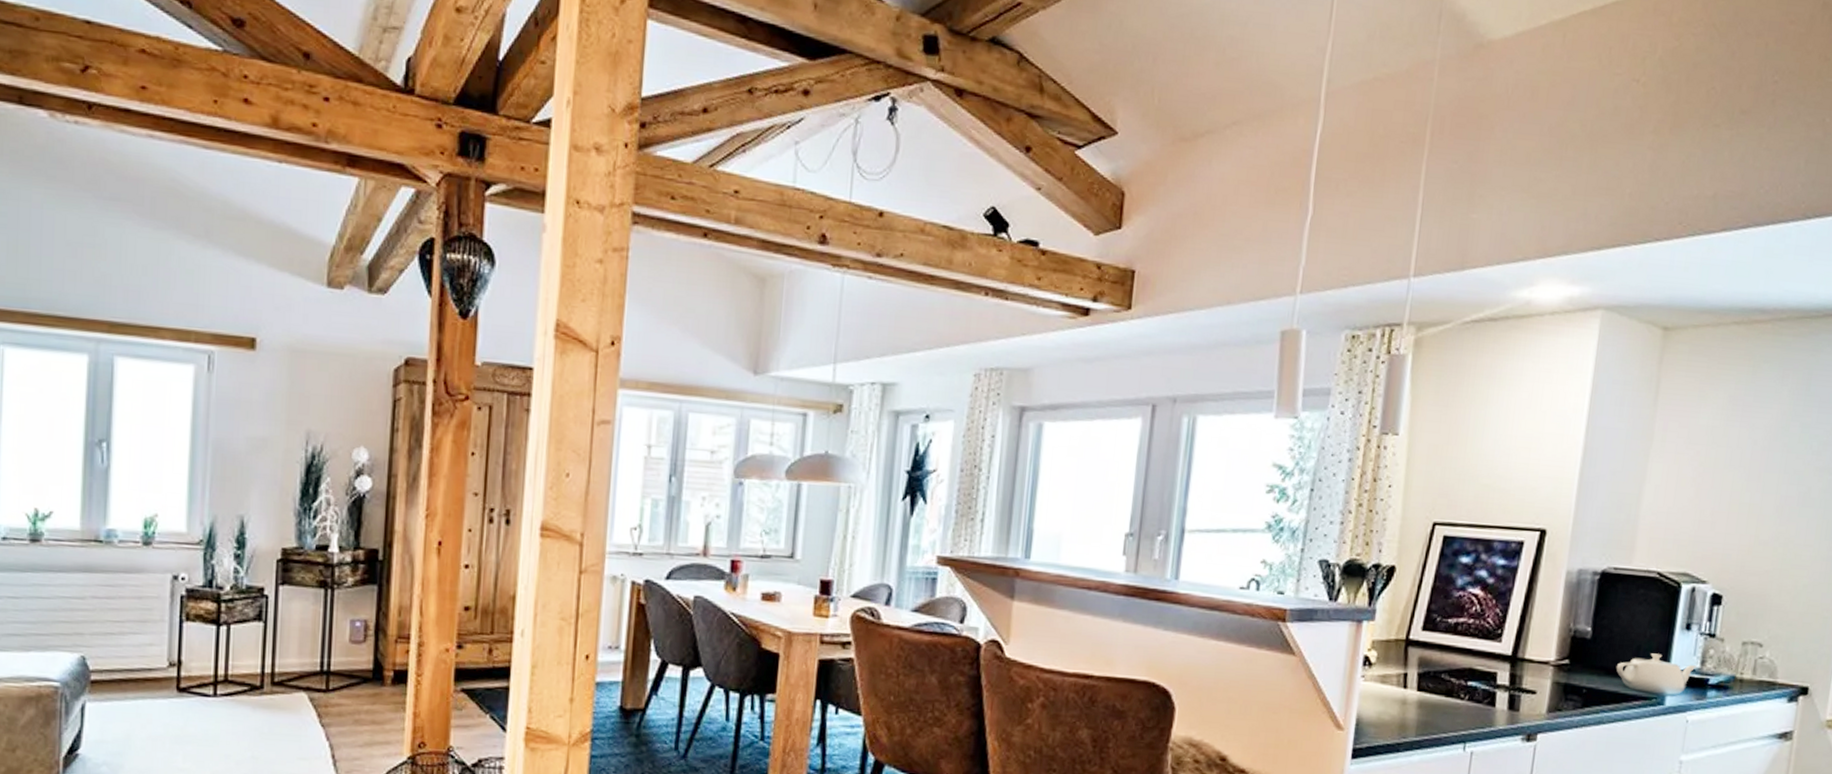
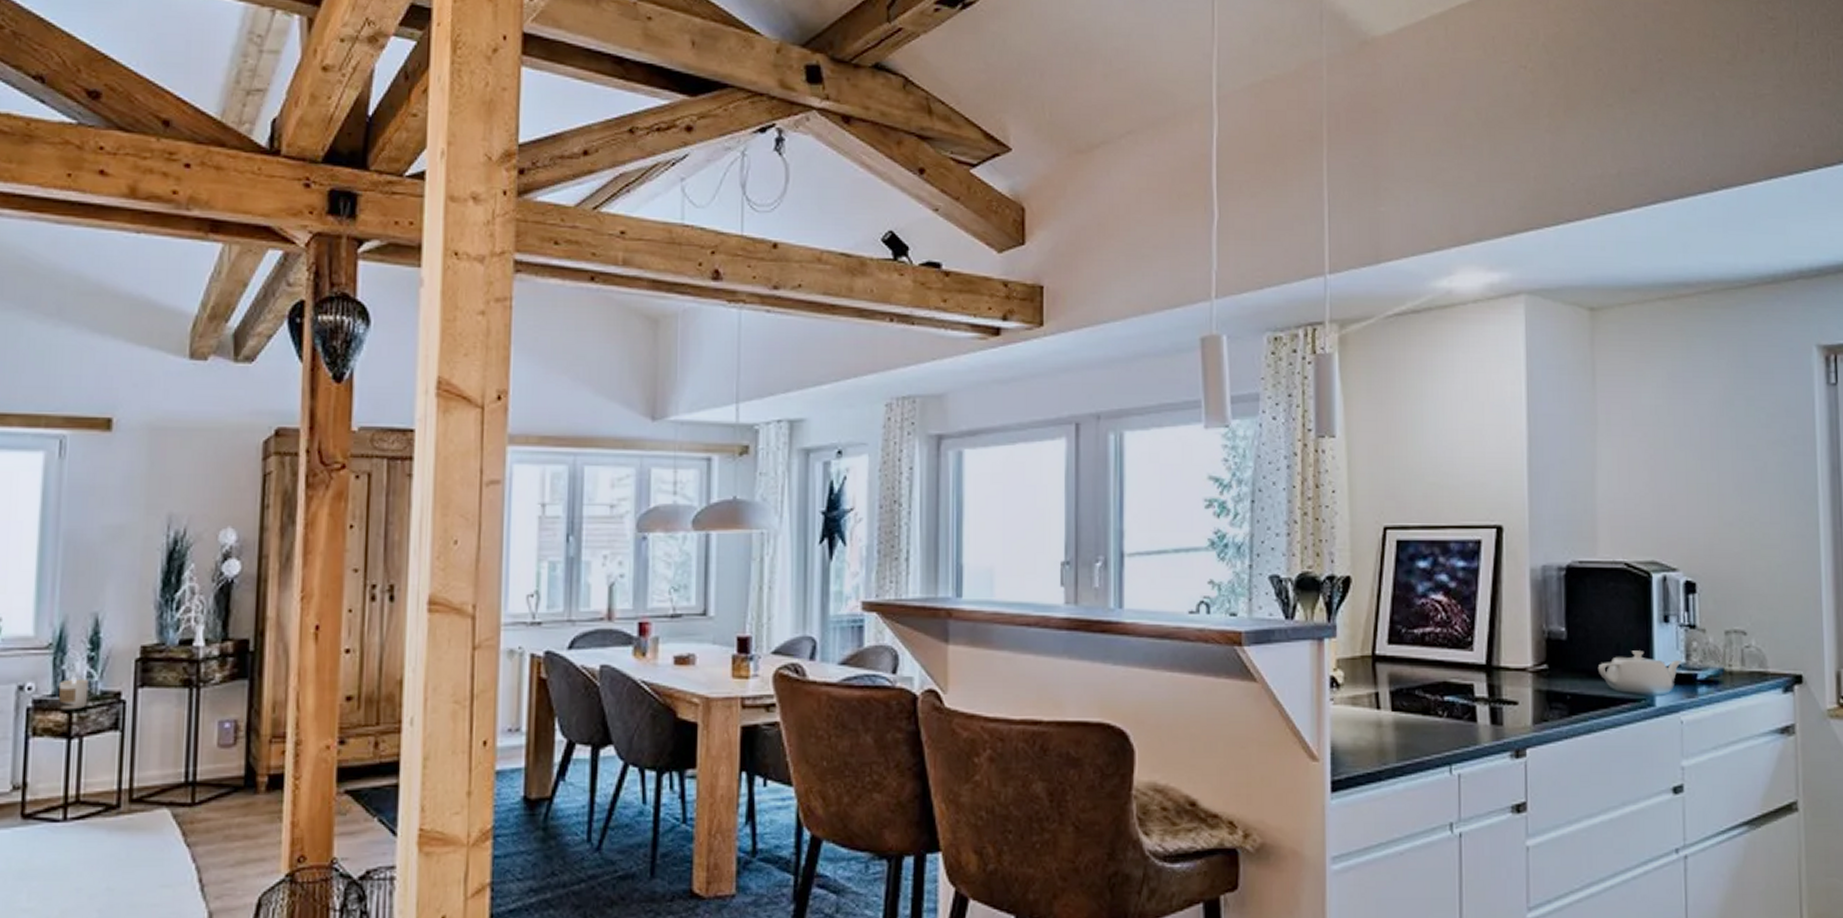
candle: none [208,570,236,601] -> present [58,676,89,710]

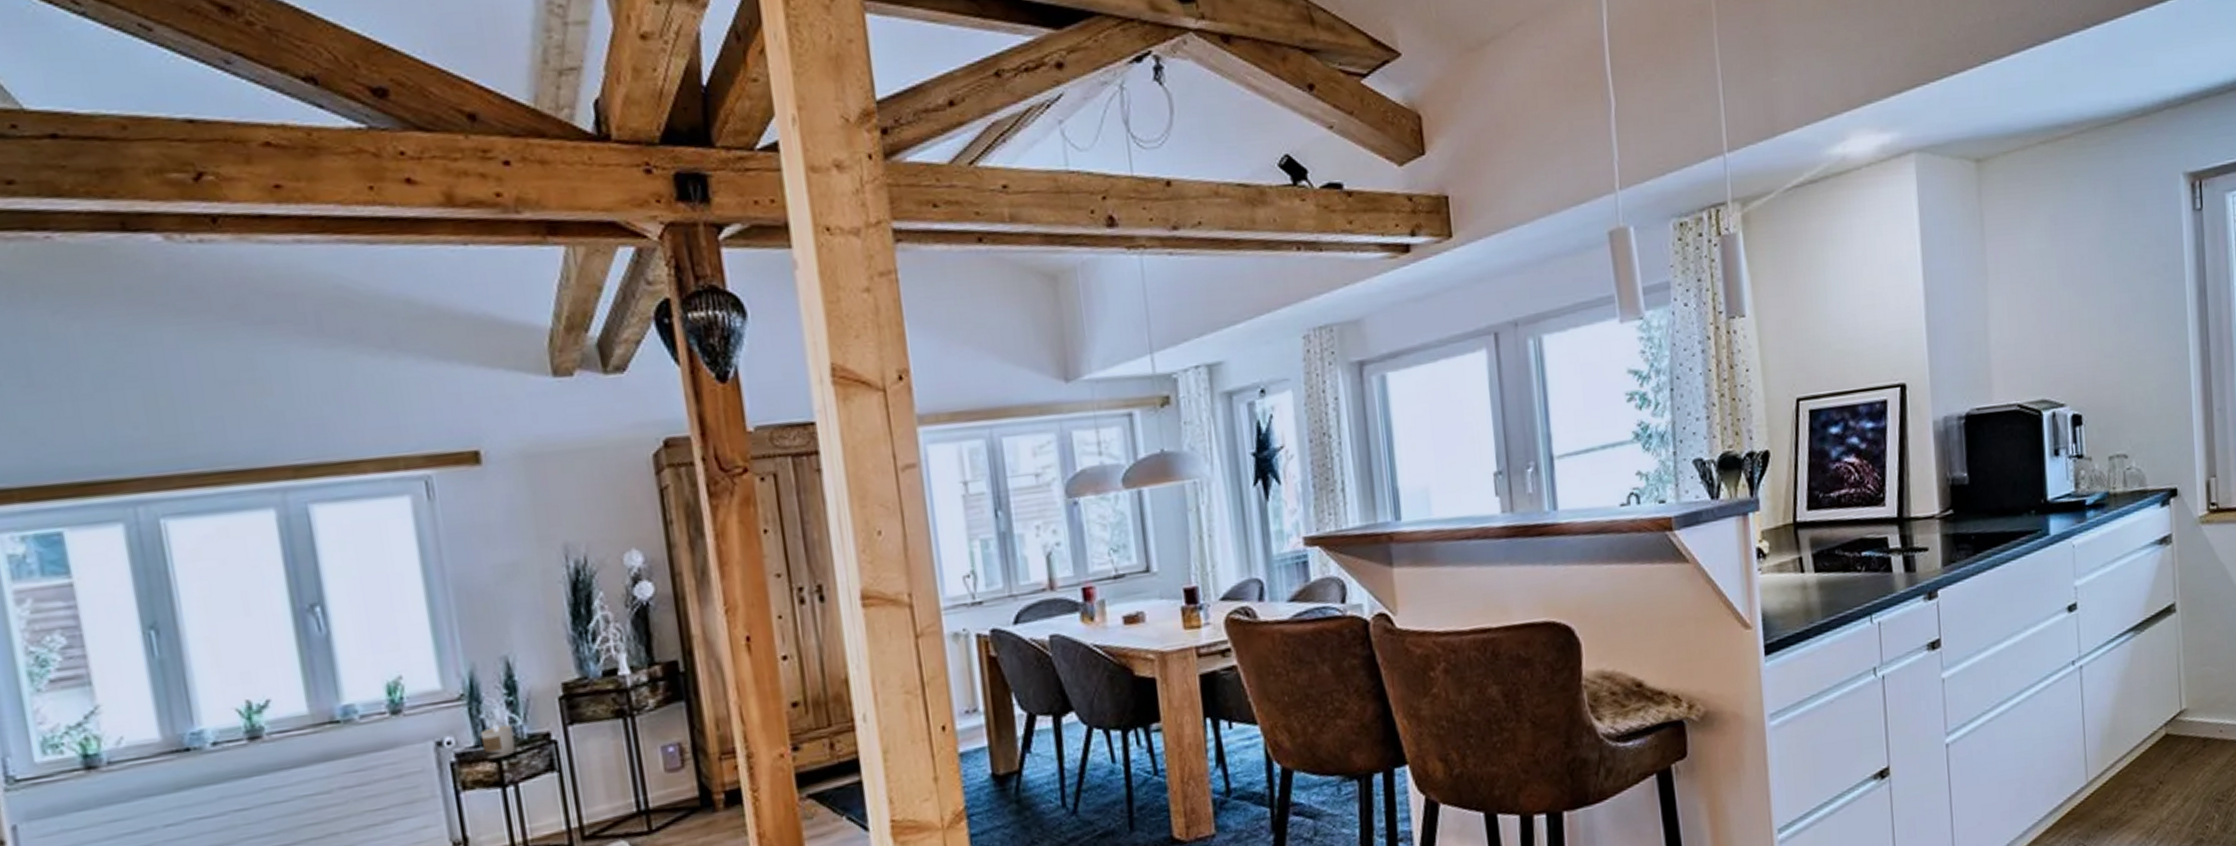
teapot: present [1597,650,1683,697] -> none [1997,485,2073,528]

